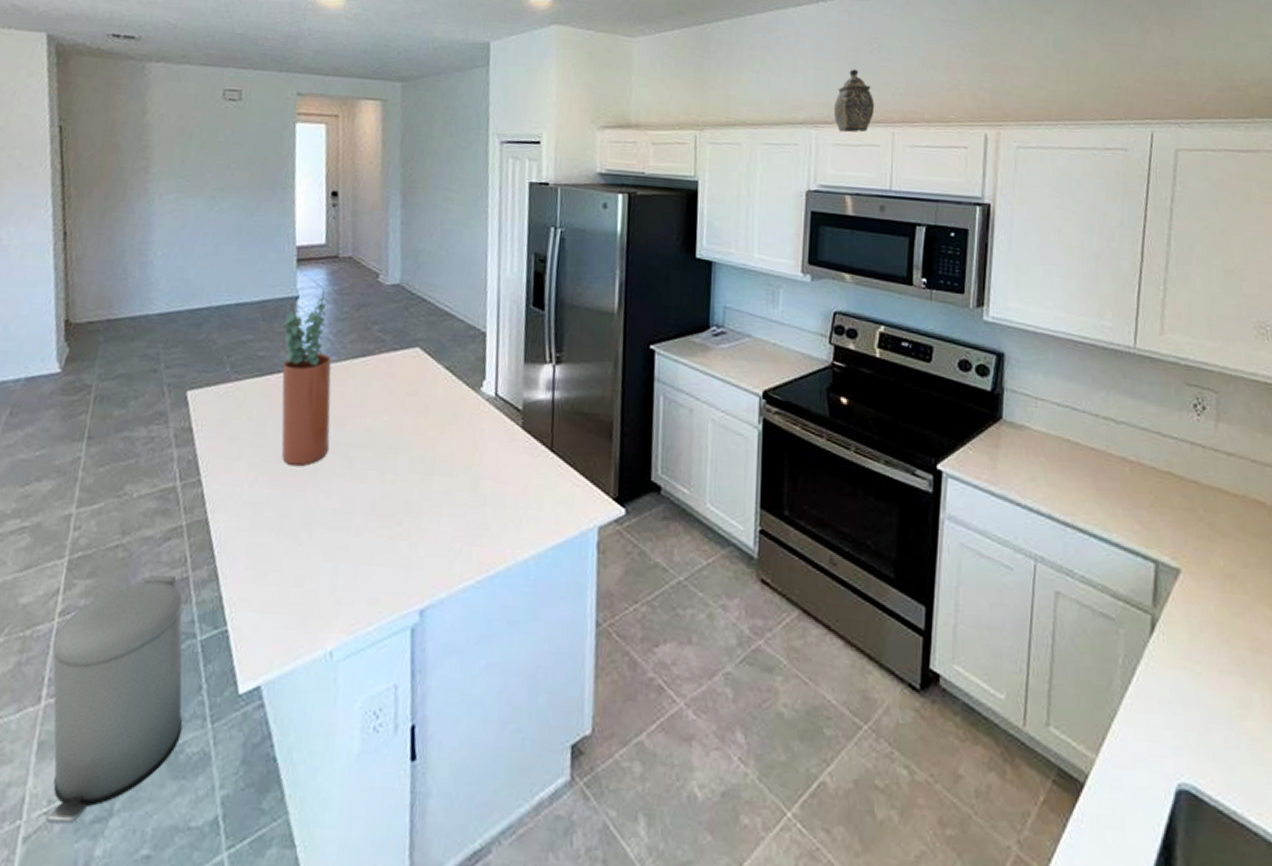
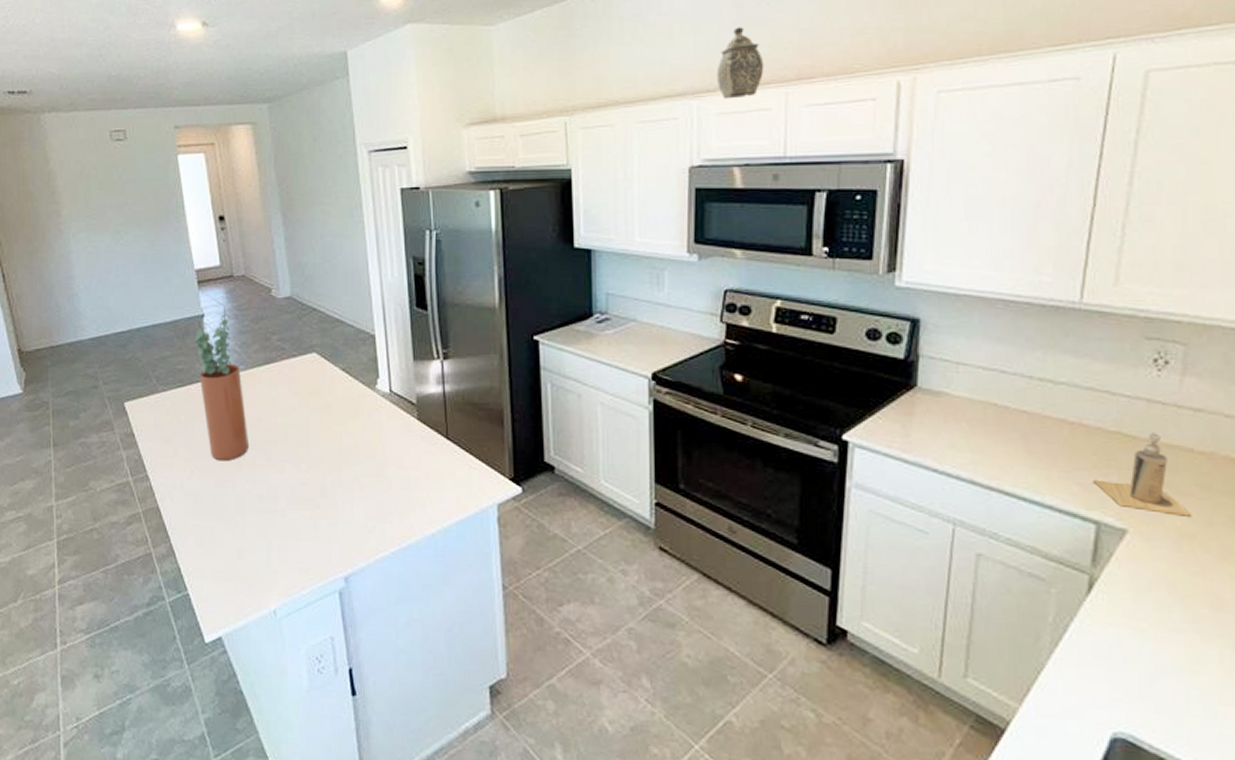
pedal bin: present [46,574,183,824] -> none [58,551,166,735]
soap dispenser: none [1151,473,1230,557] -> present [1093,431,1190,517]

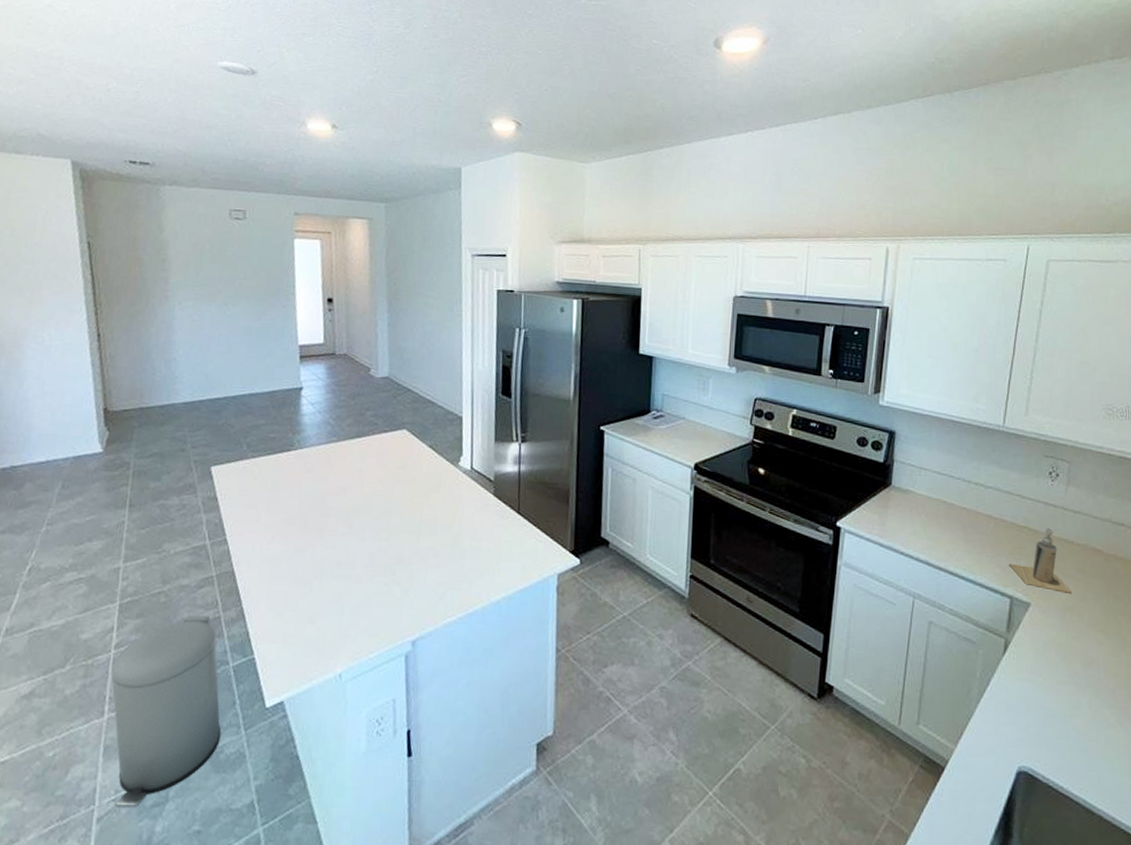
pedal bin: none [58,551,166,735] -> present [111,615,221,808]
vase: present [196,307,250,460] -> none [290,382,334,527]
decorative jar: present [716,27,764,99] -> none [758,191,794,247]

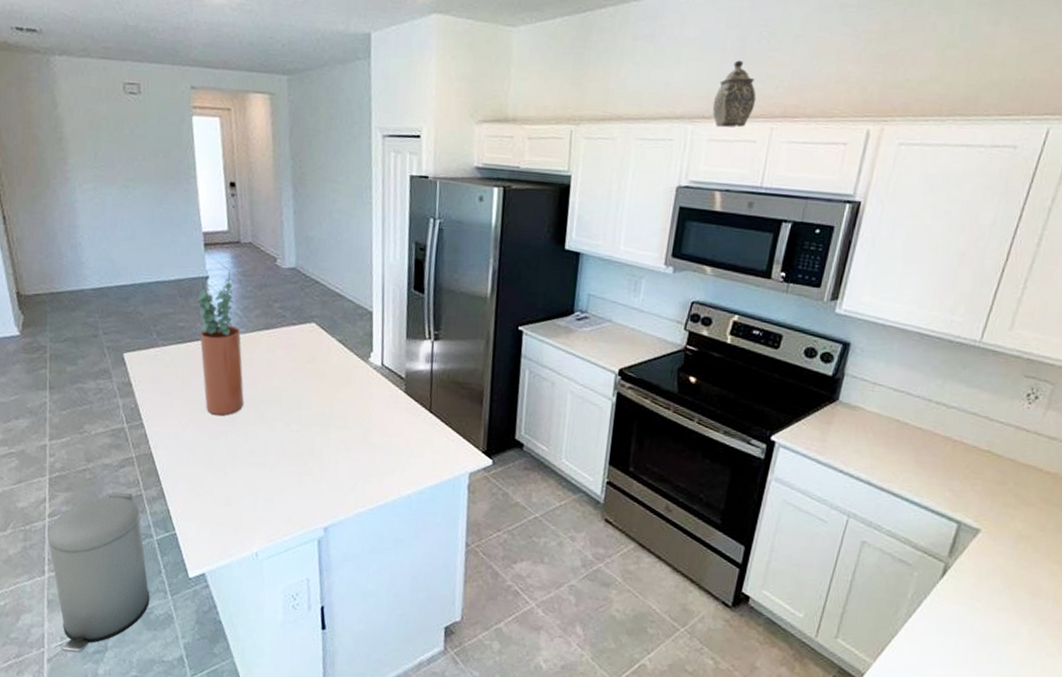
vase: none [290,382,334,527] -> present [198,271,245,416]
decorative jar: none [758,191,794,247] -> present [712,60,757,128]
soap dispenser: present [1009,527,1071,593] -> none [962,453,1030,522]

